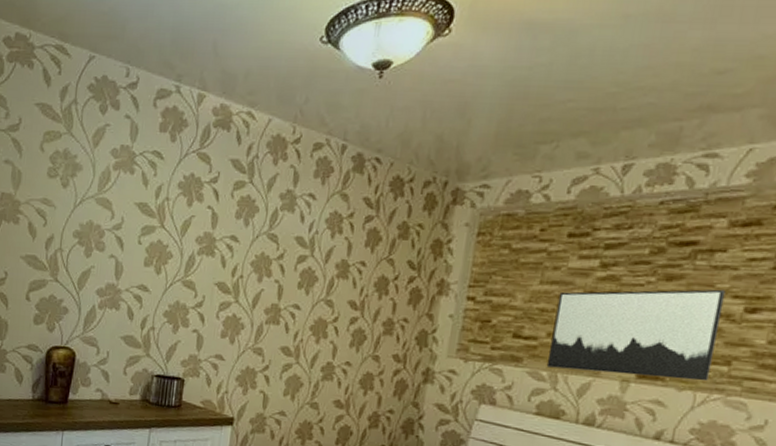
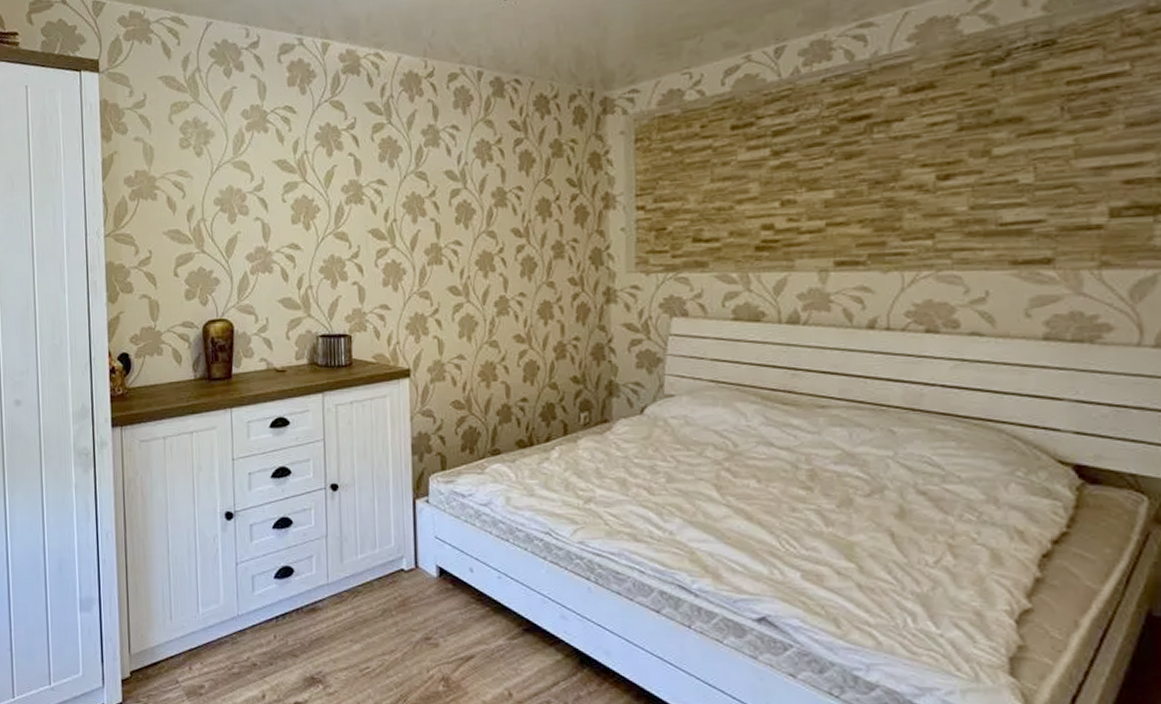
wall art: present [546,289,726,382] -> none [733,160,913,268]

